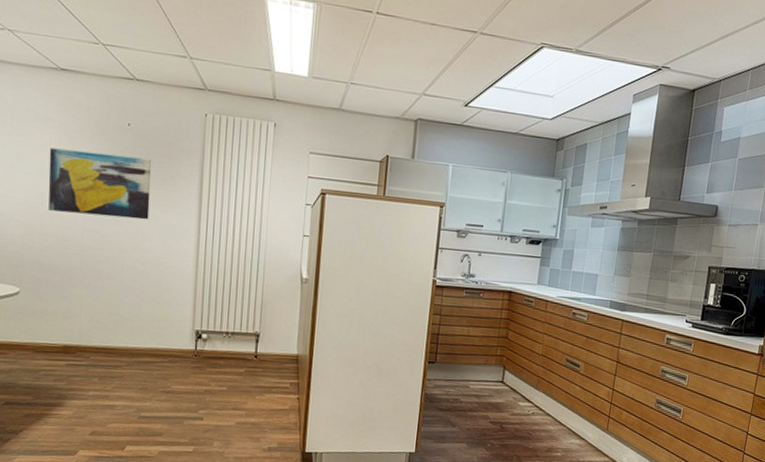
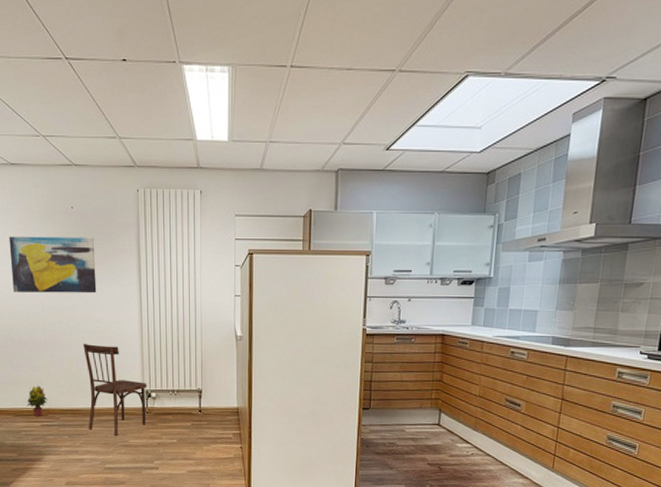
potted plant: none [51,318,78,354] -> present [27,385,48,416]
dining chair: none [124,273,198,380] -> present [83,343,147,435]

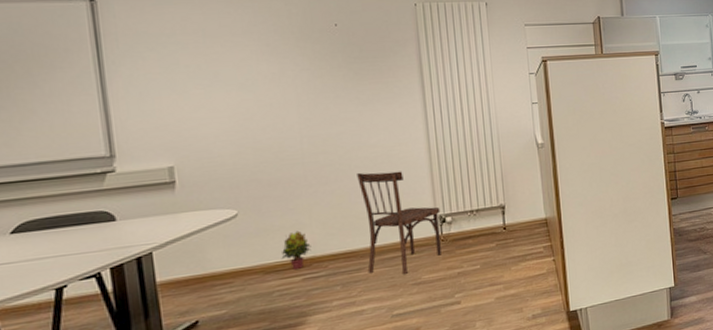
wall art: present [9,236,97,294] -> none [251,55,372,125]

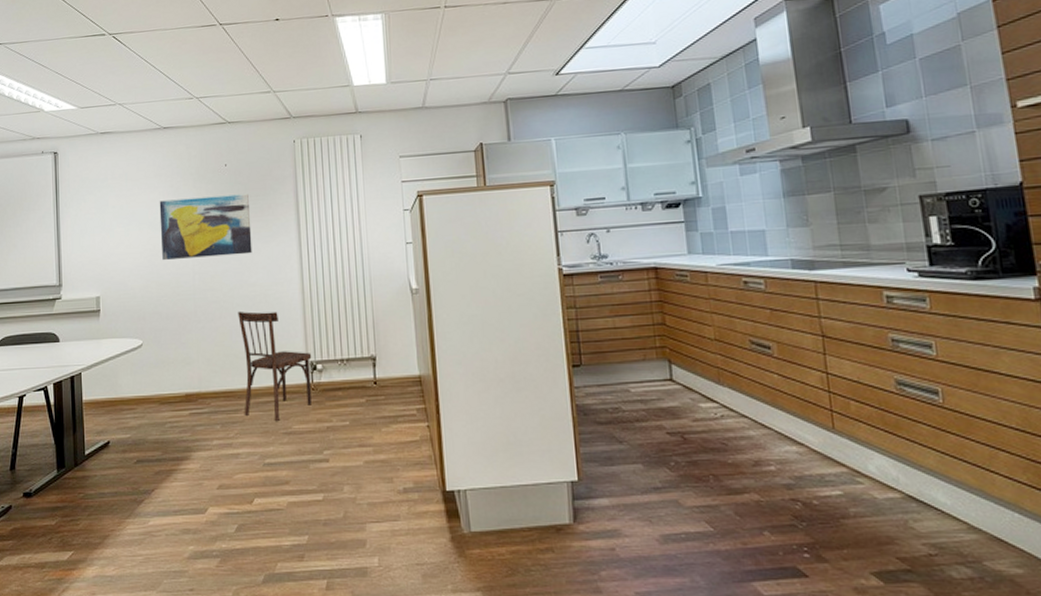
wall art: none [251,55,372,125] -> present [159,193,252,261]
potted plant: present [281,231,312,270] -> none [173,365,198,403]

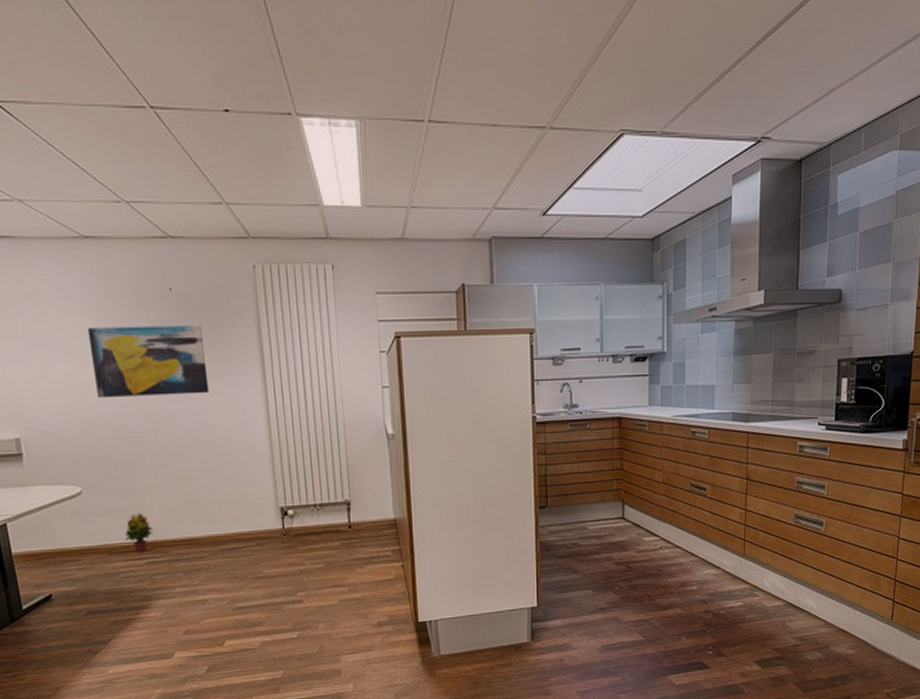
potted plant: none [173,365,198,403] -> present [125,513,154,552]
dining chair: present [238,311,312,421] -> none [196,455,283,566]

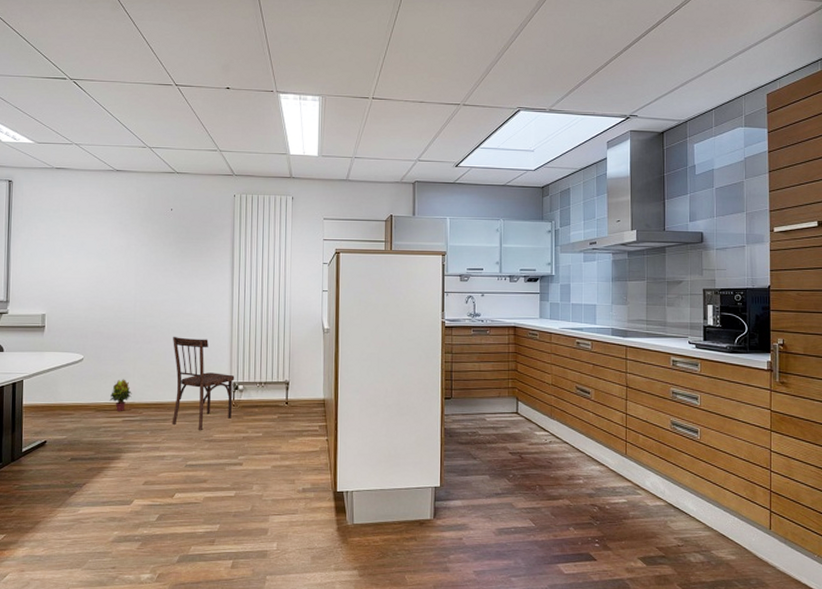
wall art: present [87,325,210,399] -> none [107,234,191,288]
dining chair: none [196,455,283,566] -> present [172,336,235,430]

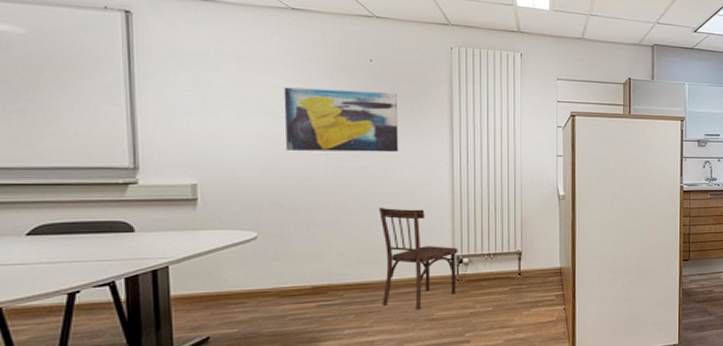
wall art: none [107,234,191,288] -> present [283,87,399,153]
potted plant: present [109,379,132,411] -> none [297,258,328,295]

